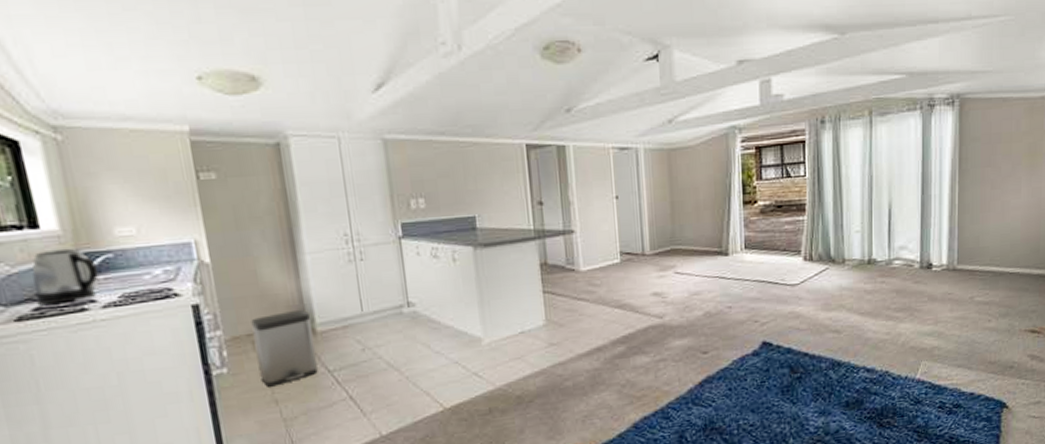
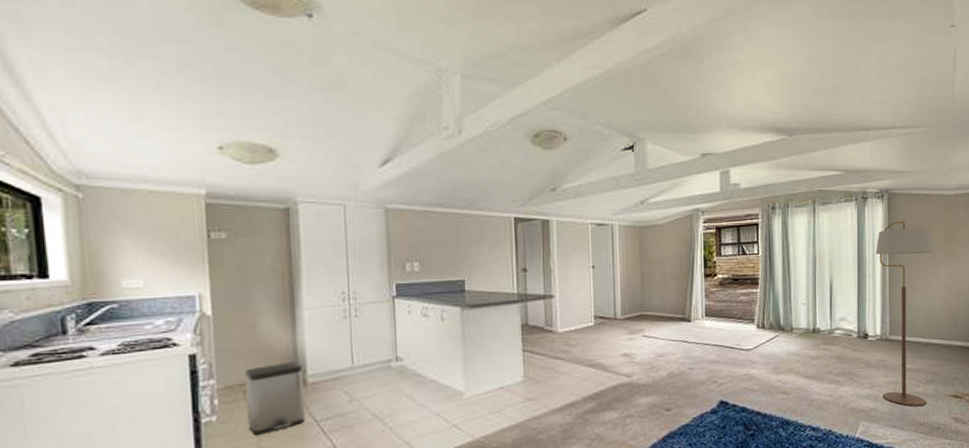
kettle: present [32,248,99,305] -> none [34,297,101,351]
floor lamp: none [944,131,1014,344] -> present [876,221,935,407]

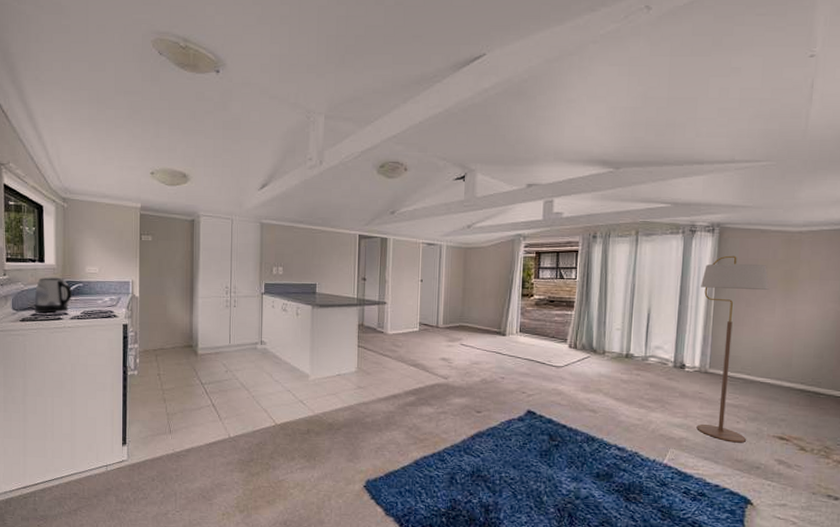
kettle: none [34,297,101,351] -> present [34,277,72,313]
pedal bin: present [245,361,305,435] -> none [157,336,196,389]

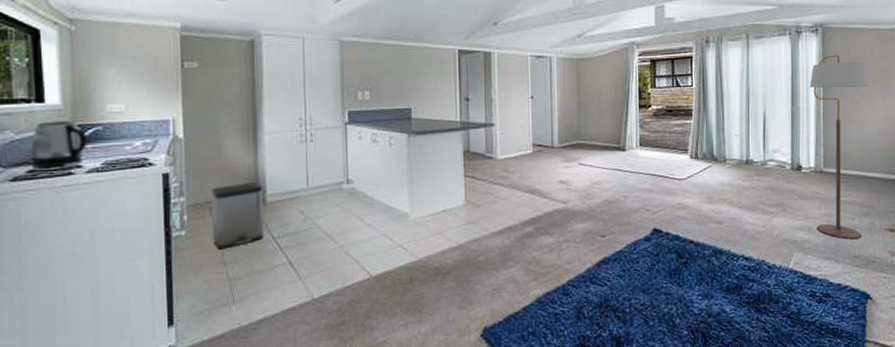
pedal bin: none [157,336,196,389] -> present [211,181,264,250]

